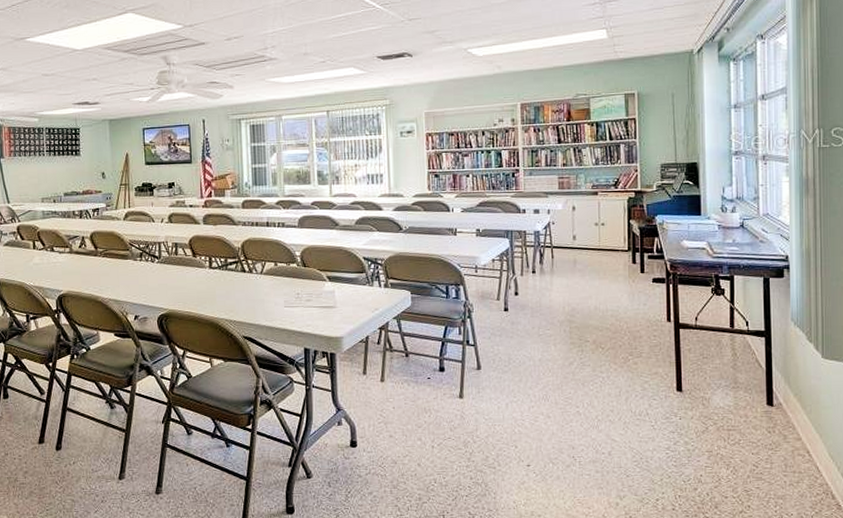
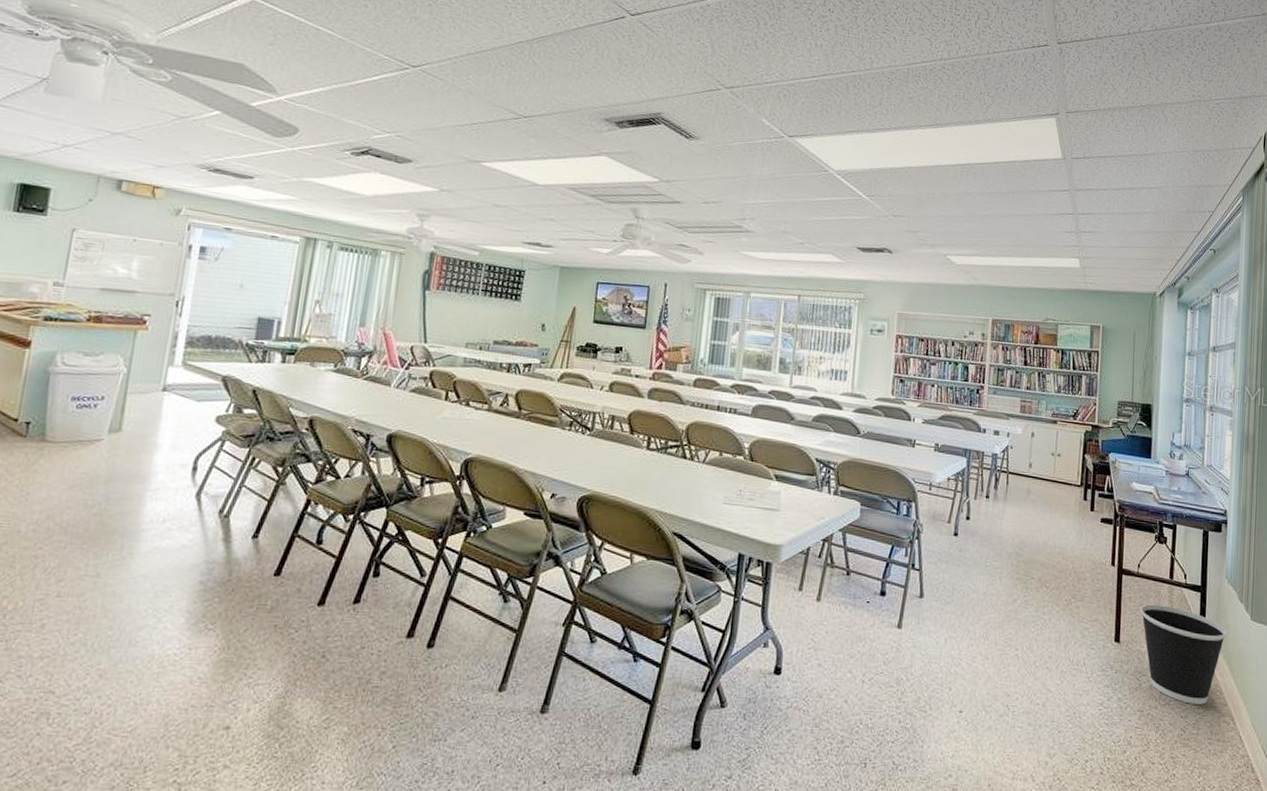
wastebasket: none [701,353,796,441] -> present [1140,604,1227,705]

